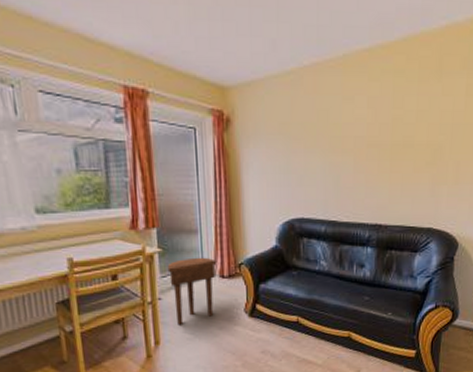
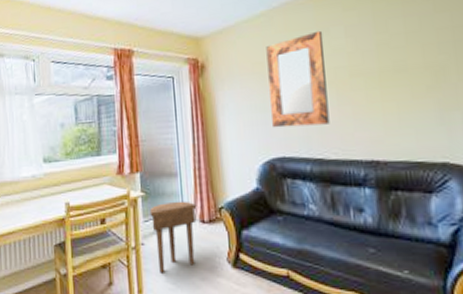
home mirror: none [294,97,348,190] -> present [266,30,330,128]

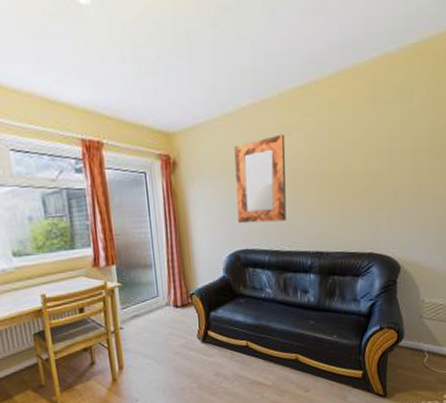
side table: present [149,201,196,273] -> none [126,289,170,352]

